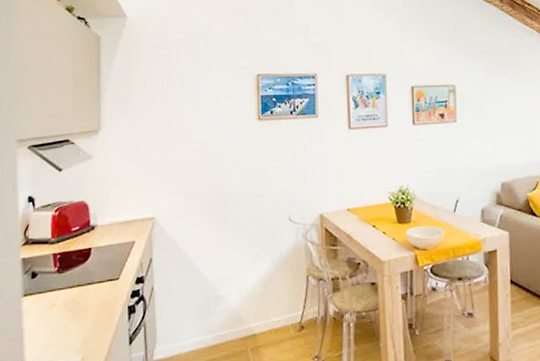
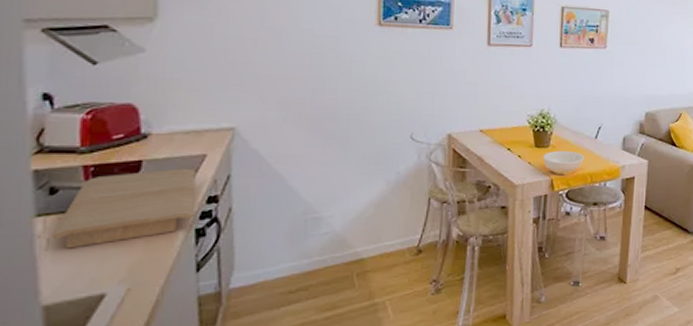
cutting board: none [33,253,128,323] -> present [52,168,196,249]

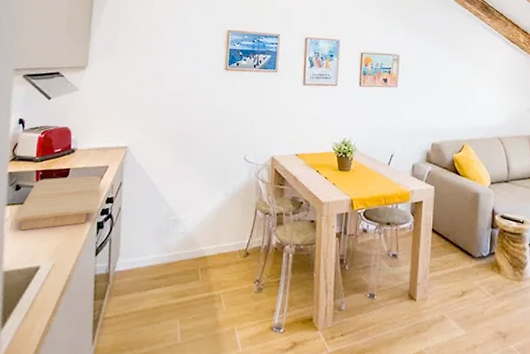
bowl: present [543,150,584,175] -> none [344,174,379,197]

